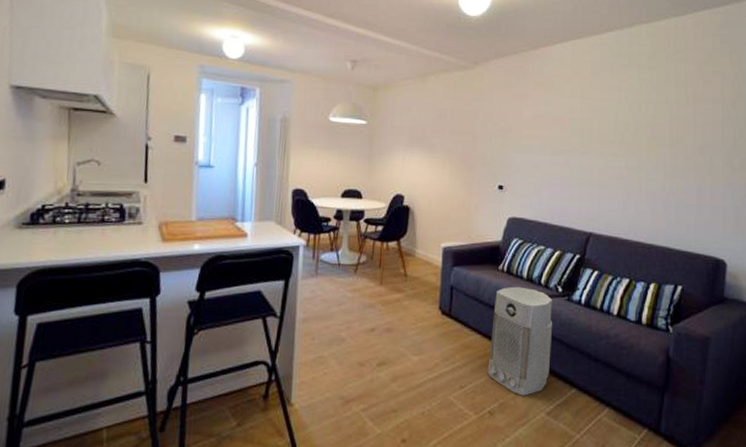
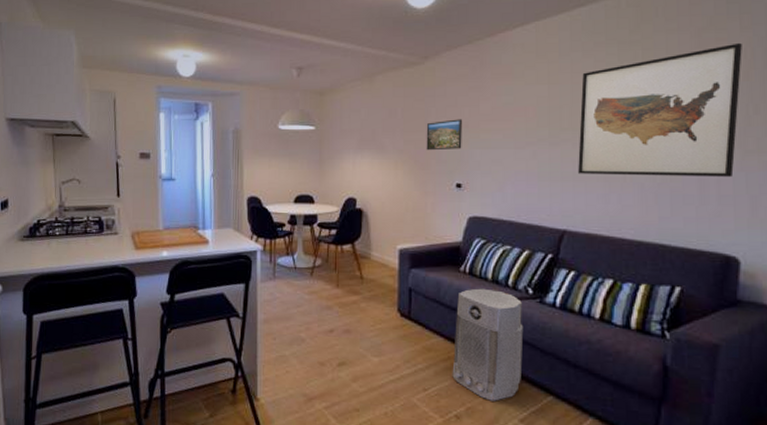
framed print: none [472,124,506,153] -> present [426,119,462,151]
wall art: none [604,76,731,191] -> present [578,42,742,178]

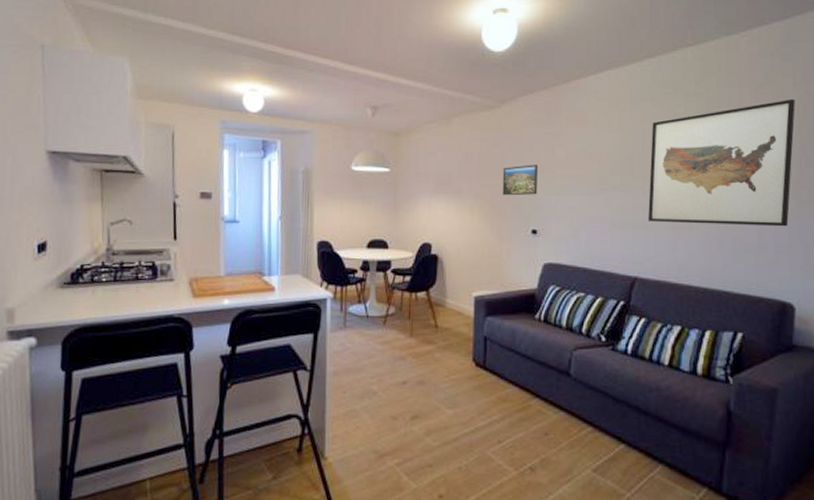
air purifier: present [452,288,524,401] -> none [527,336,597,452]

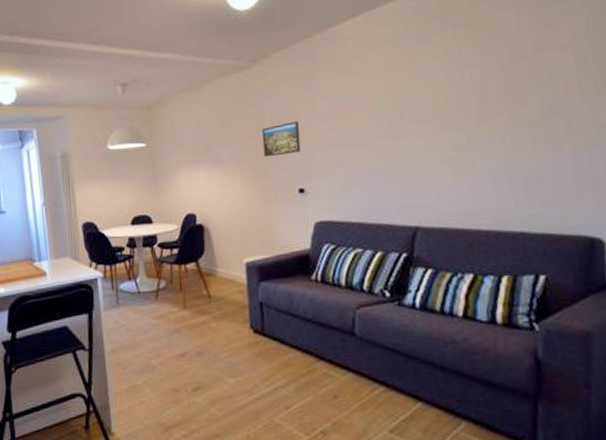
wall art: present [648,98,795,227] -> none [419,14,589,167]

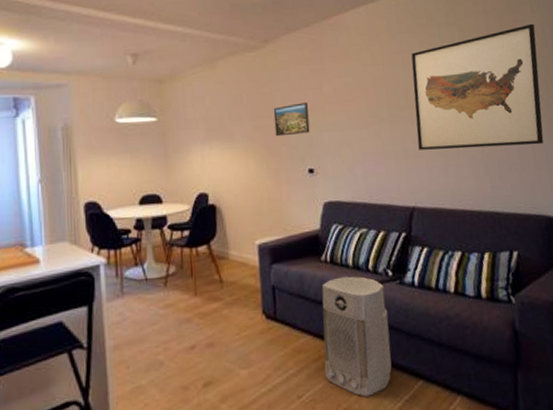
air purifier: none [311,295,387,413] -> present [321,276,392,397]
wall art: none [419,14,589,167] -> present [411,23,544,150]

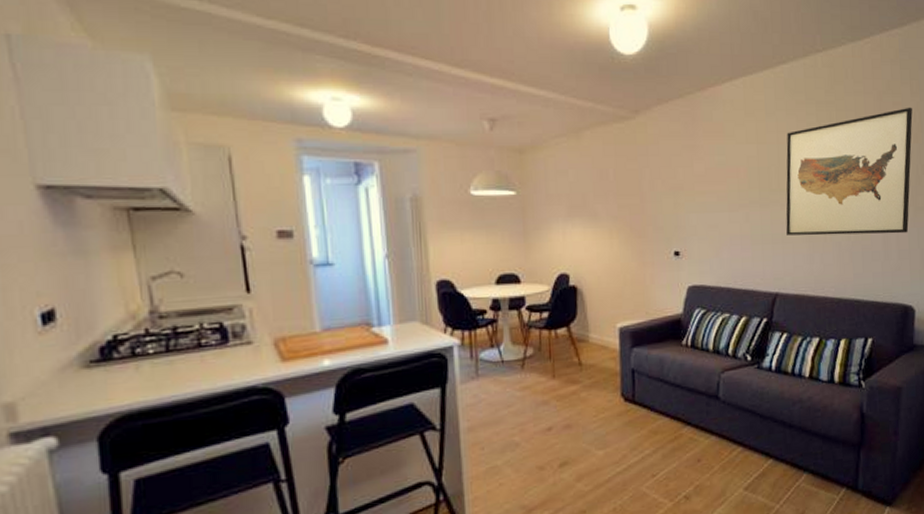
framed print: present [273,102,310,137] -> none [640,181,678,217]
air purifier: present [321,276,392,397] -> none [679,360,745,475]

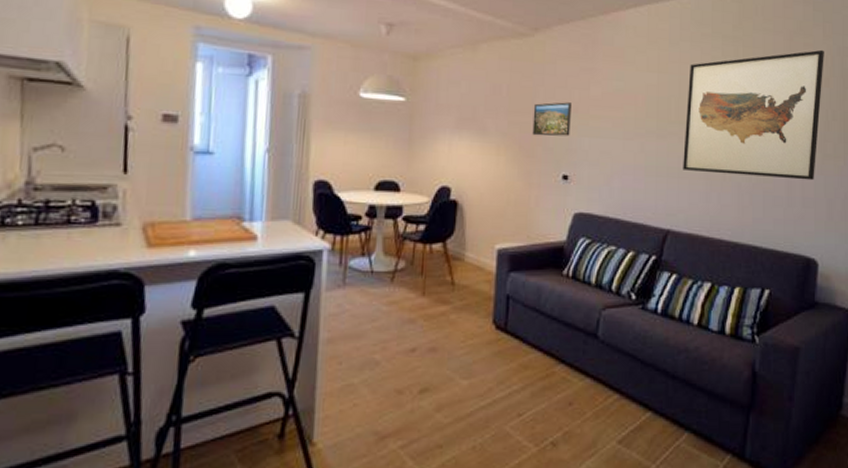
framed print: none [640,181,678,217] -> present [532,102,571,136]

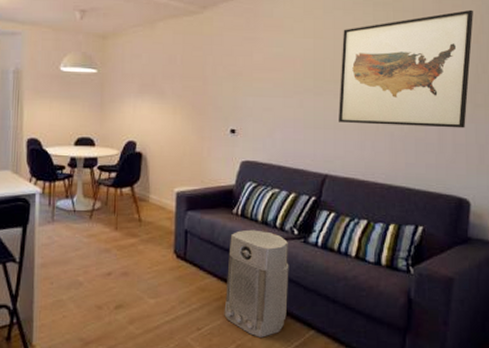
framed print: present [532,102,571,136] -> none [203,67,237,97]
air purifier: none [550,294,625,422] -> present [224,229,289,338]

